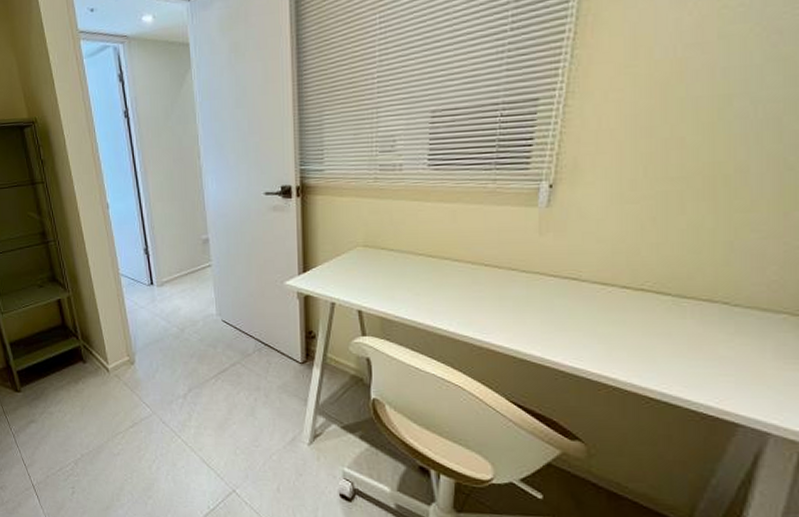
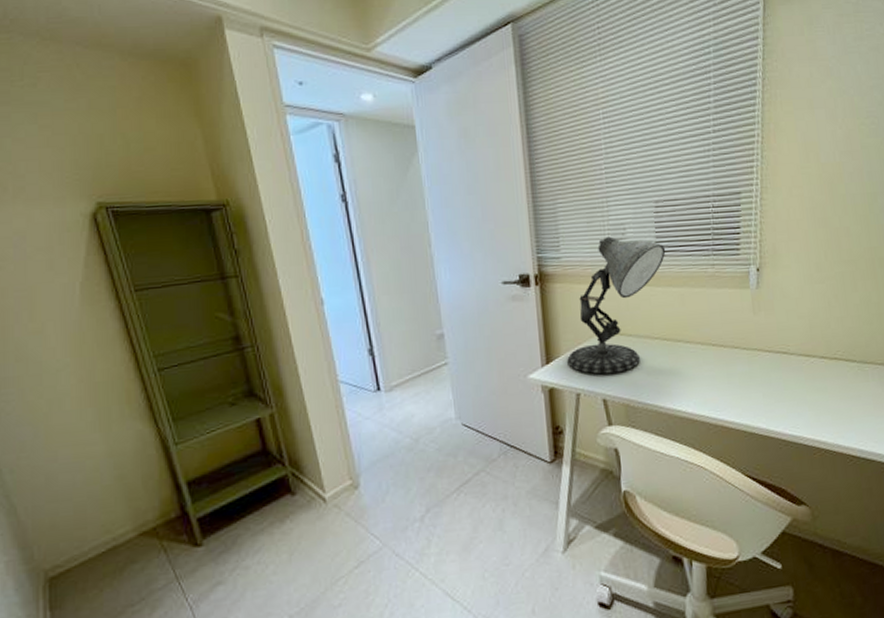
desk lamp: none [324,149,440,286] -> present [567,236,666,374]

